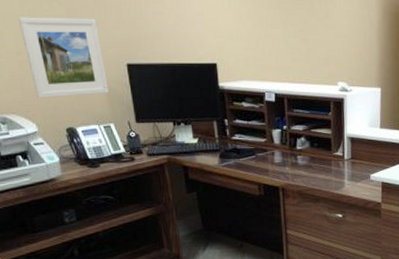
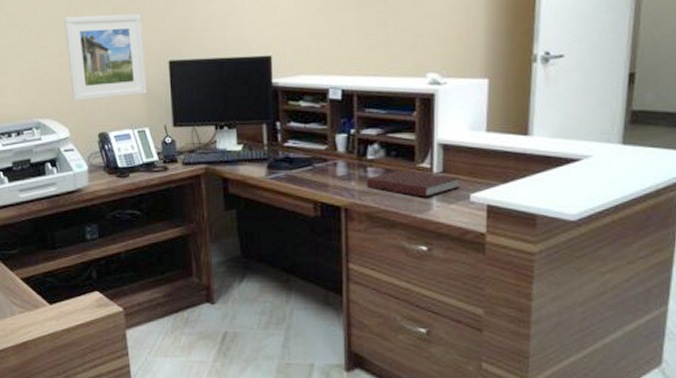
notebook: none [297,157,363,178] -> present [367,170,460,197]

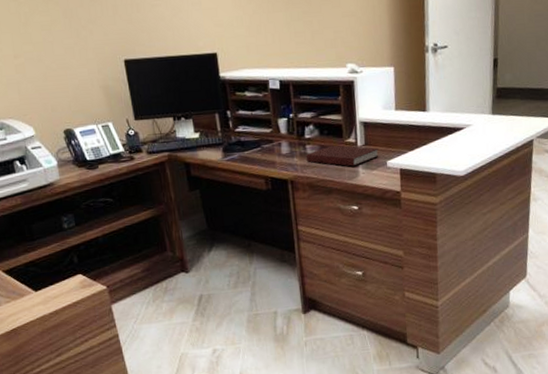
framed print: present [63,13,147,101] -> none [14,16,106,101]

